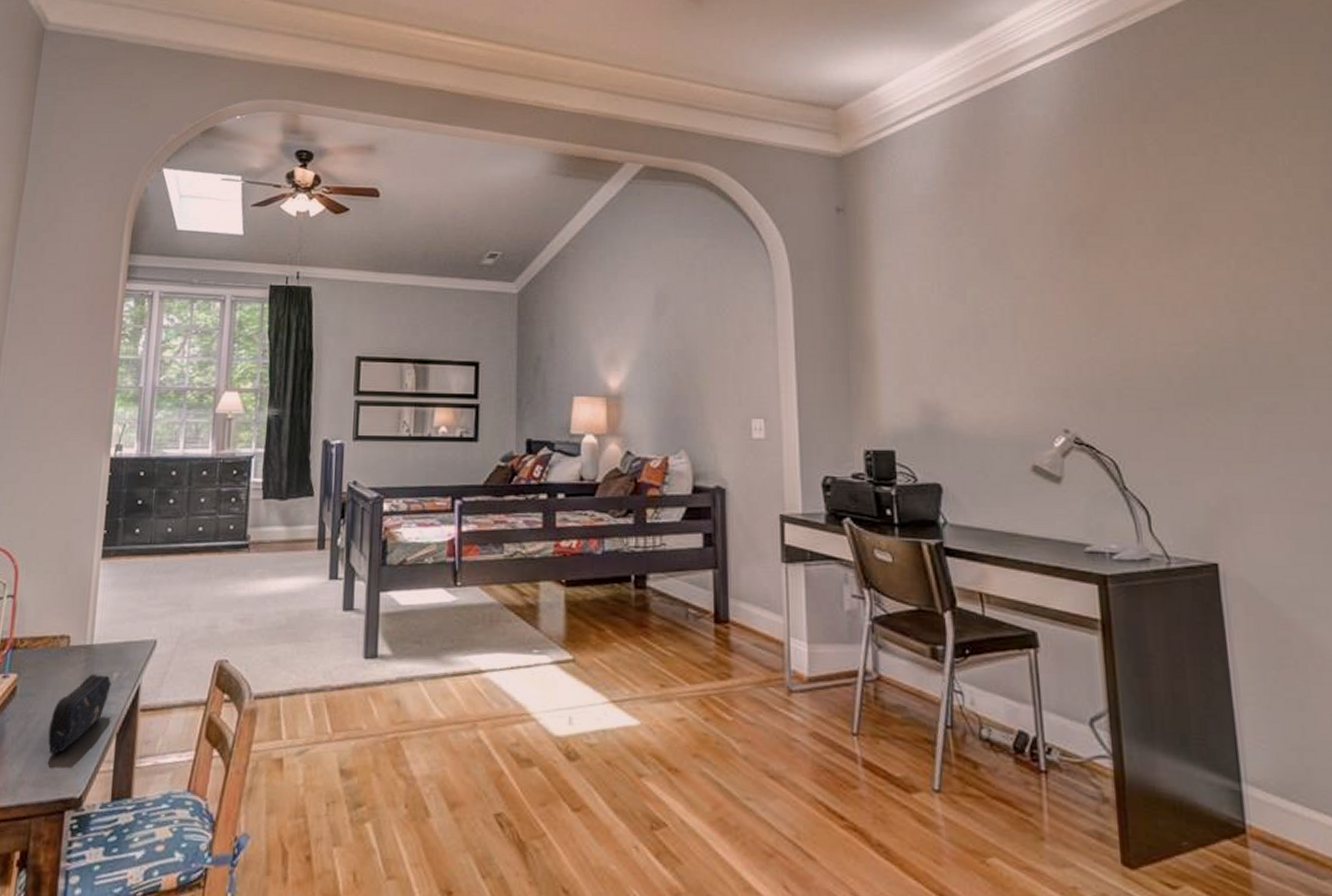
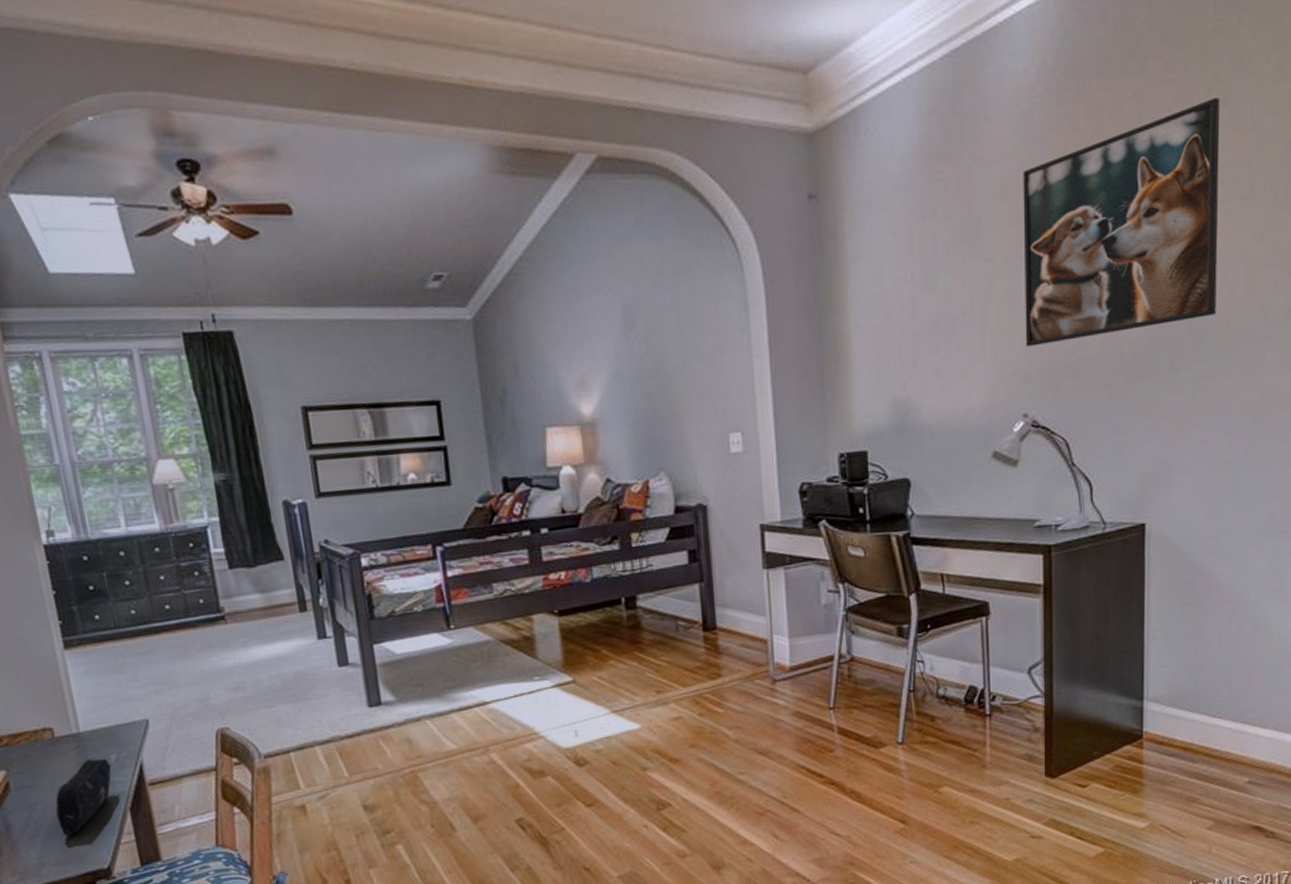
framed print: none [1048,145,1272,362] -> present [1023,97,1220,347]

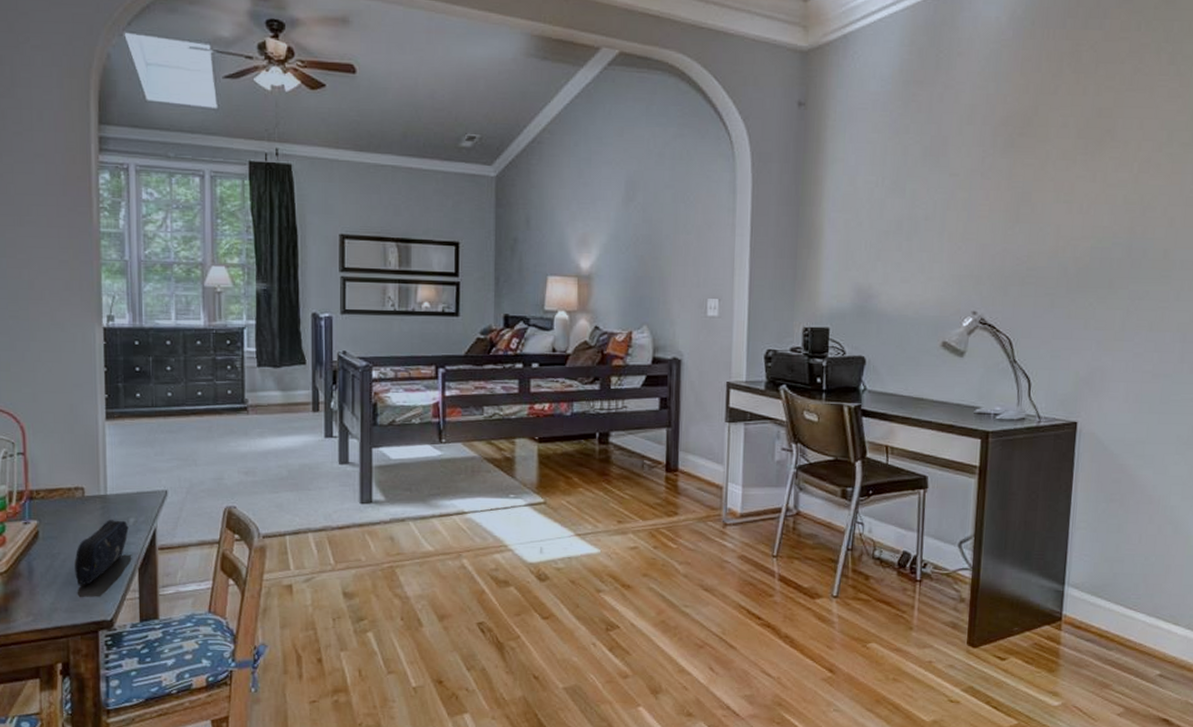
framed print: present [1023,97,1220,347] -> none [979,56,1168,253]

